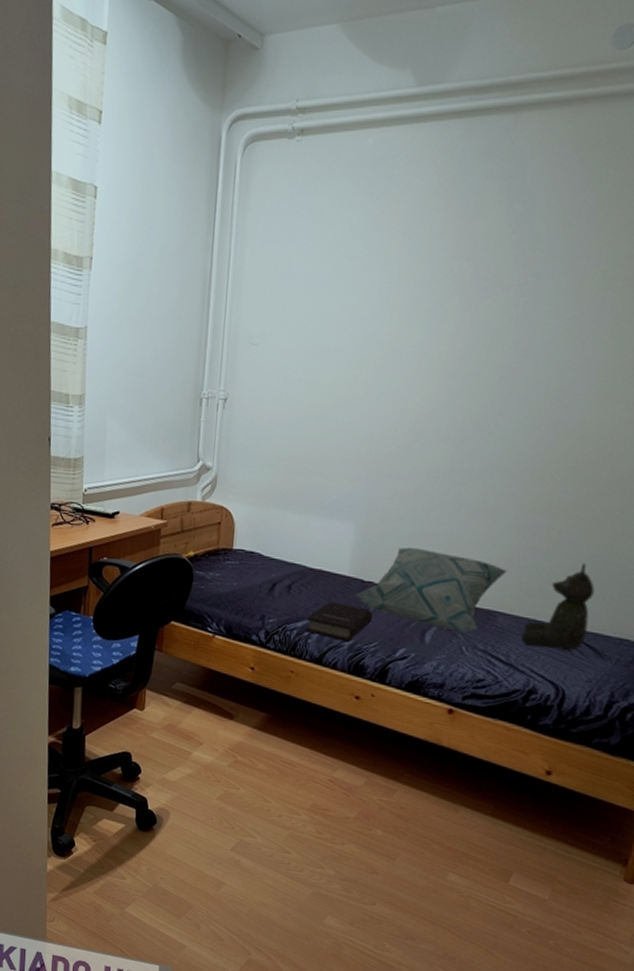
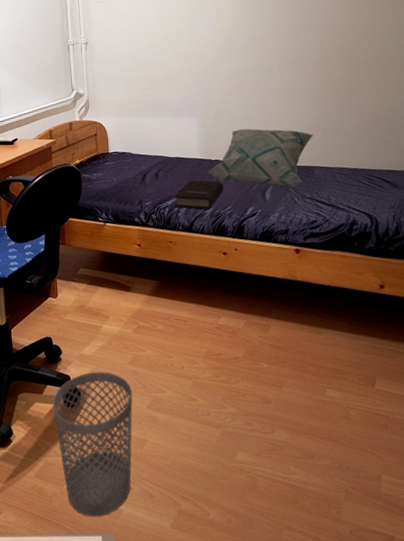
wastebasket: none [123,799,217,947] -> present [52,372,133,517]
teddy bear: present [521,562,595,651] -> none [335,119,381,187]

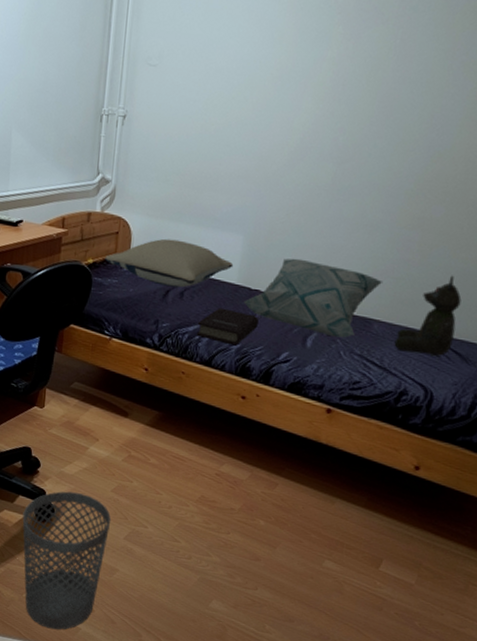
pillow: none [89,131,194,171] -> present [105,238,234,288]
teddy bear: none [335,119,381,187] -> present [394,275,462,356]

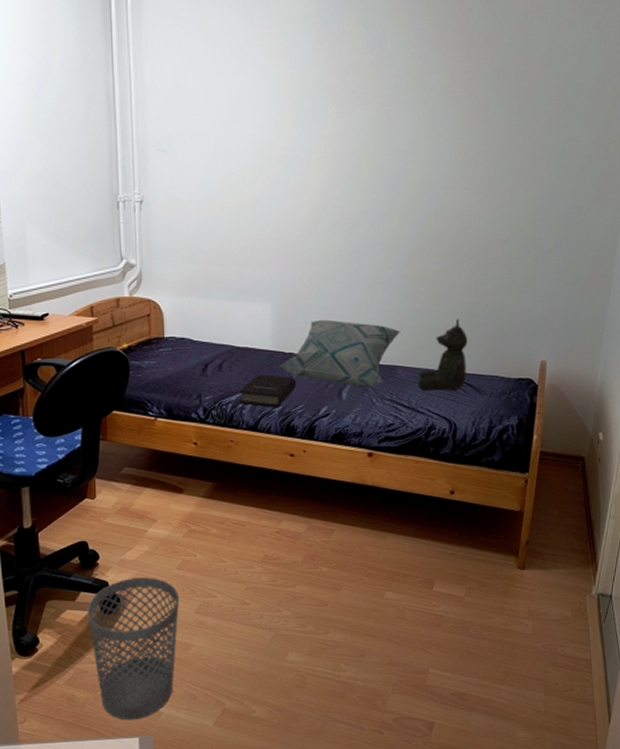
pillow: present [105,238,234,288] -> none [140,315,266,361]

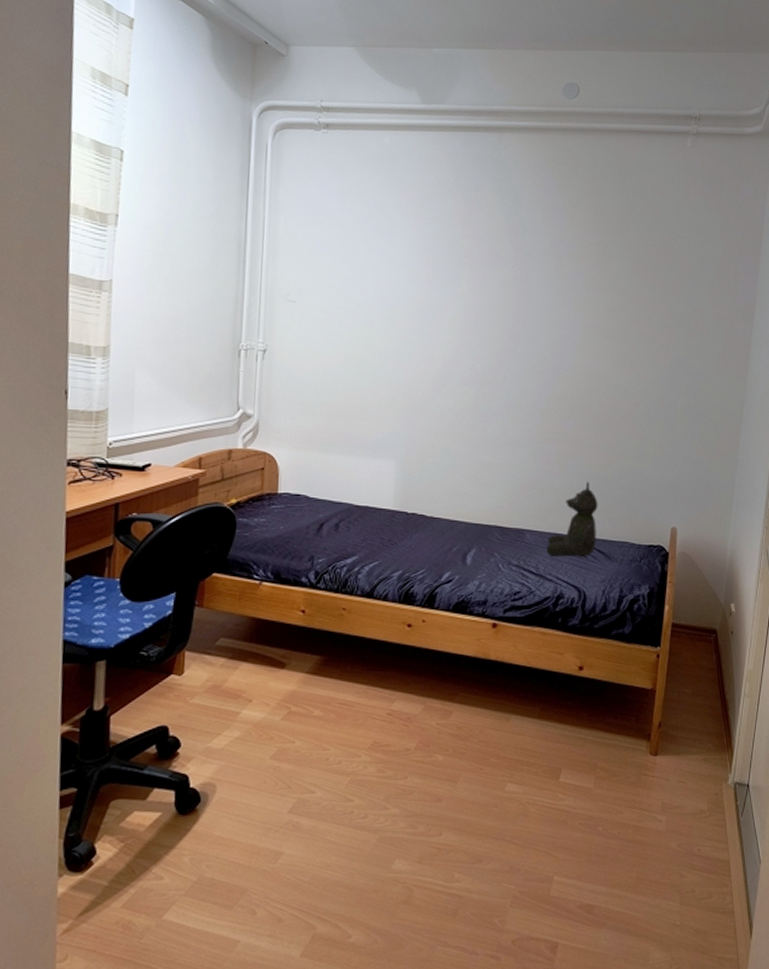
wastebasket: present [87,577,180,720] -> none [159,769,272,953]
book: present [239,374,296,408] -> none [355,535,418,573]
decorative pillow: present [280,319,401,387] -> none [401,478,530,551]

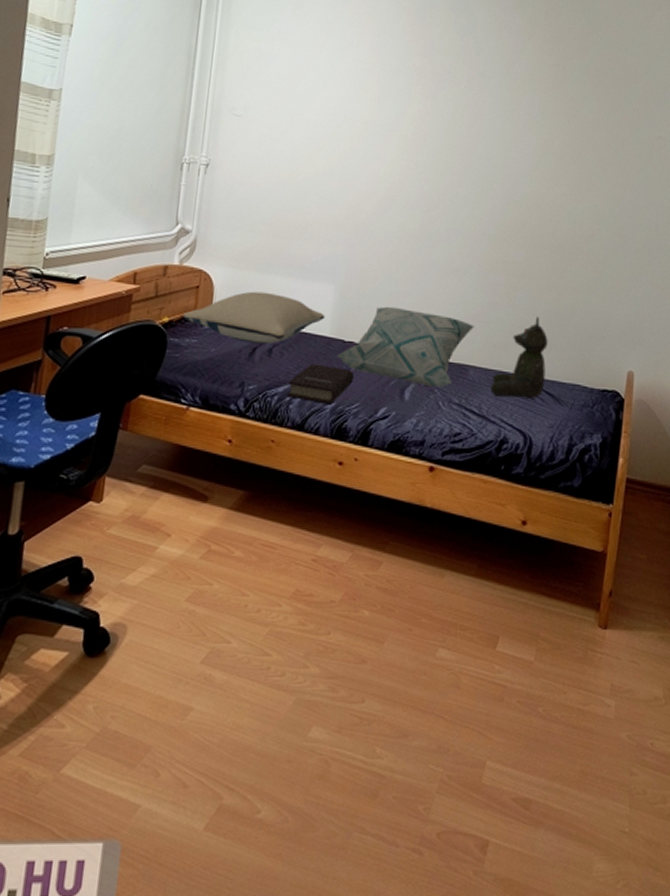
pillow: none [250,470,388,519] -> present [183,291,326,344]
book: none [355,535,418,573] -> present [286,363,354,405]
decorative pillow: none [401,478,530,551] -> present [337,306,475,388]

